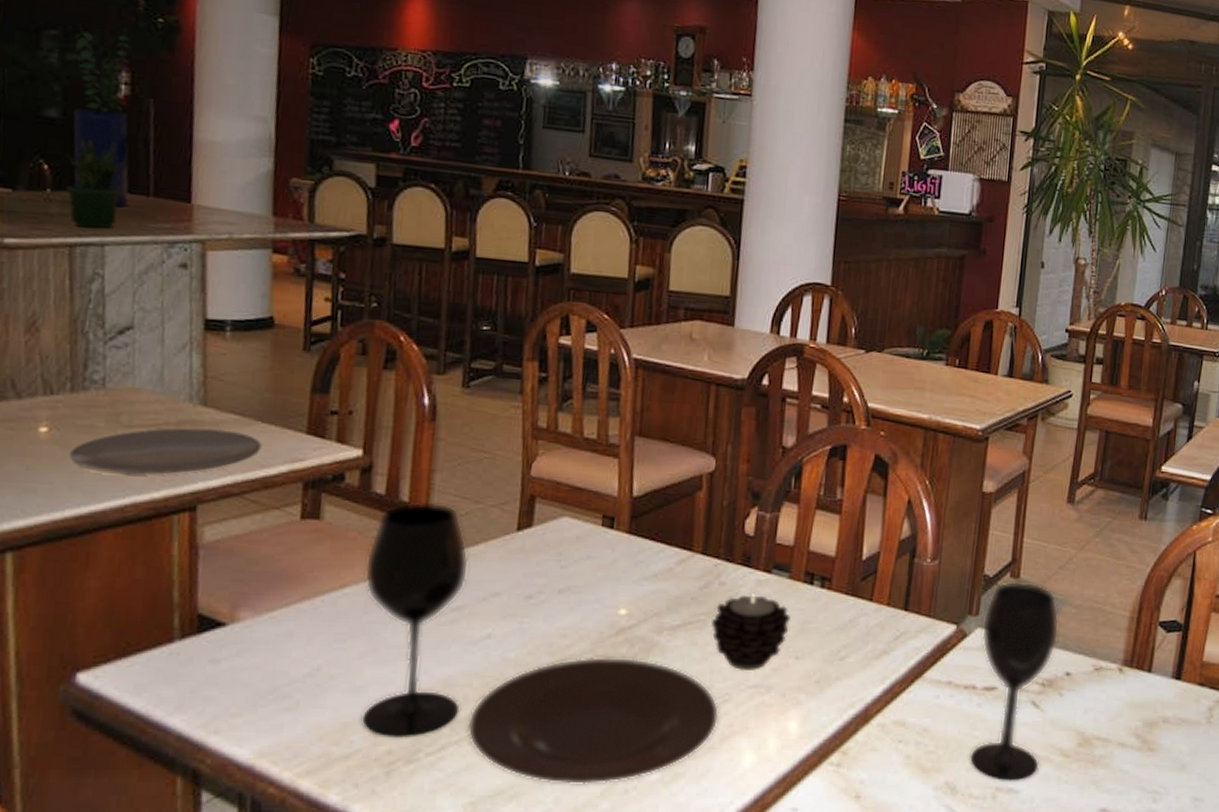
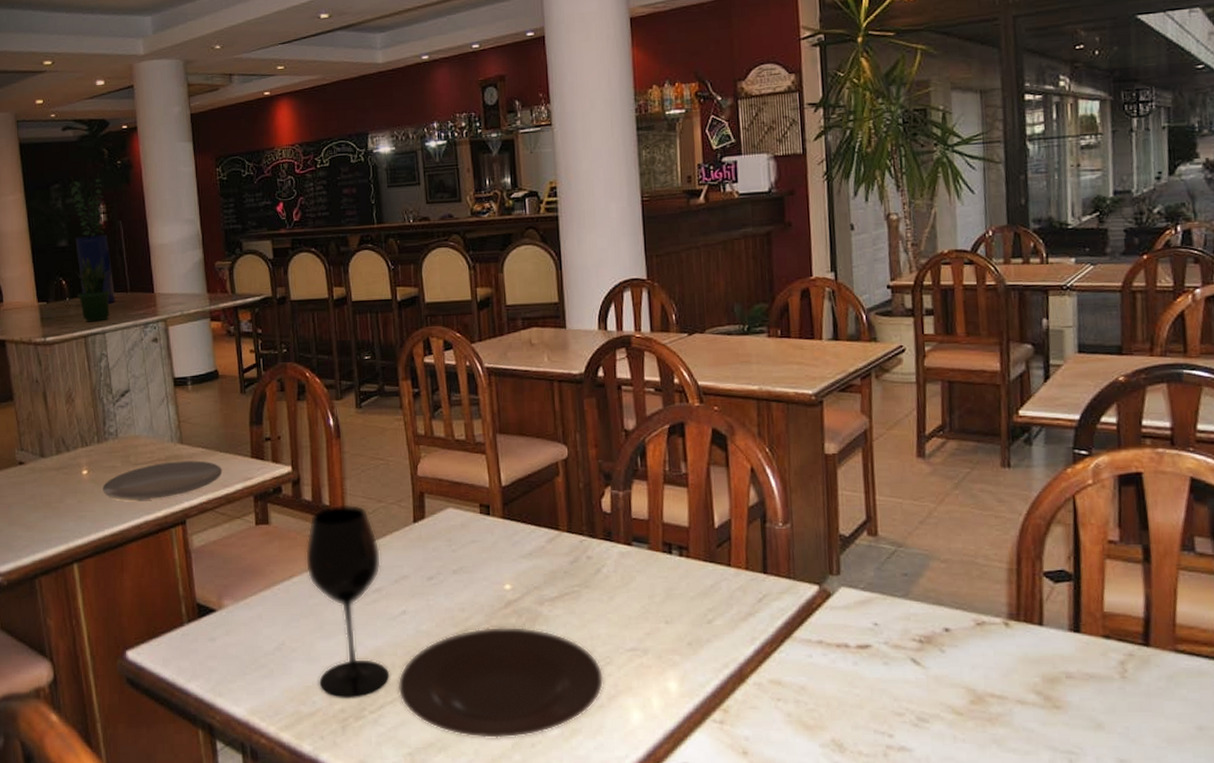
candle: present [711,593,790,671] -> none [585,565,656,636]
wine glass: present [969,581,1060,781] -> none [845,539,930,739]

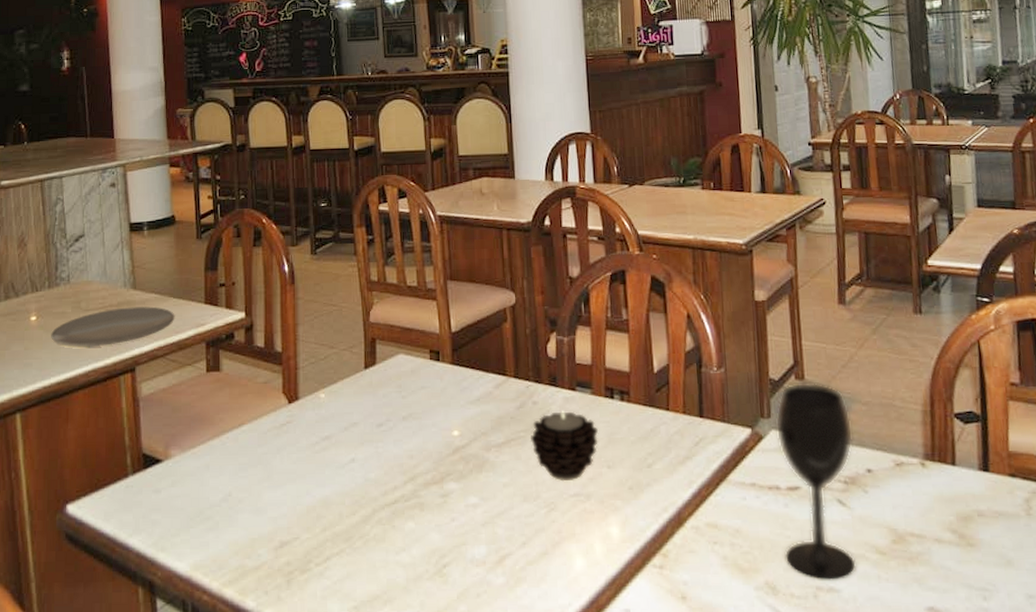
vase: present [69,173,115,305] -> none [33,20,74,149]
planter: present [76,256,110,322] -> none [35,102,71,167]
wineglass: present [305,504,390,698] -> none [255,350,337,551]
plate: present [398,626,604,738] -> none [345,473,549,589]
candle: none [585,565,656,636] -> present [531,410,598,482]
wine glass: none [845,539,930,739] -> present [775,382,856,580]

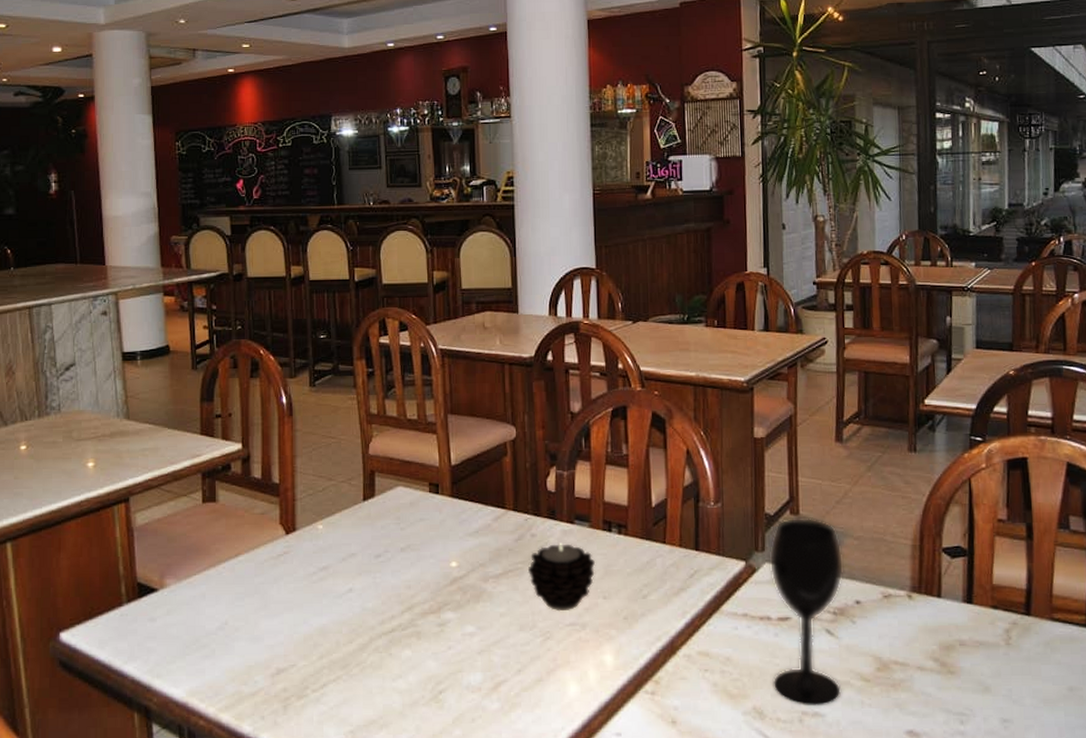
plate: present [51,306,175,347] -> none [42,437,170,477]

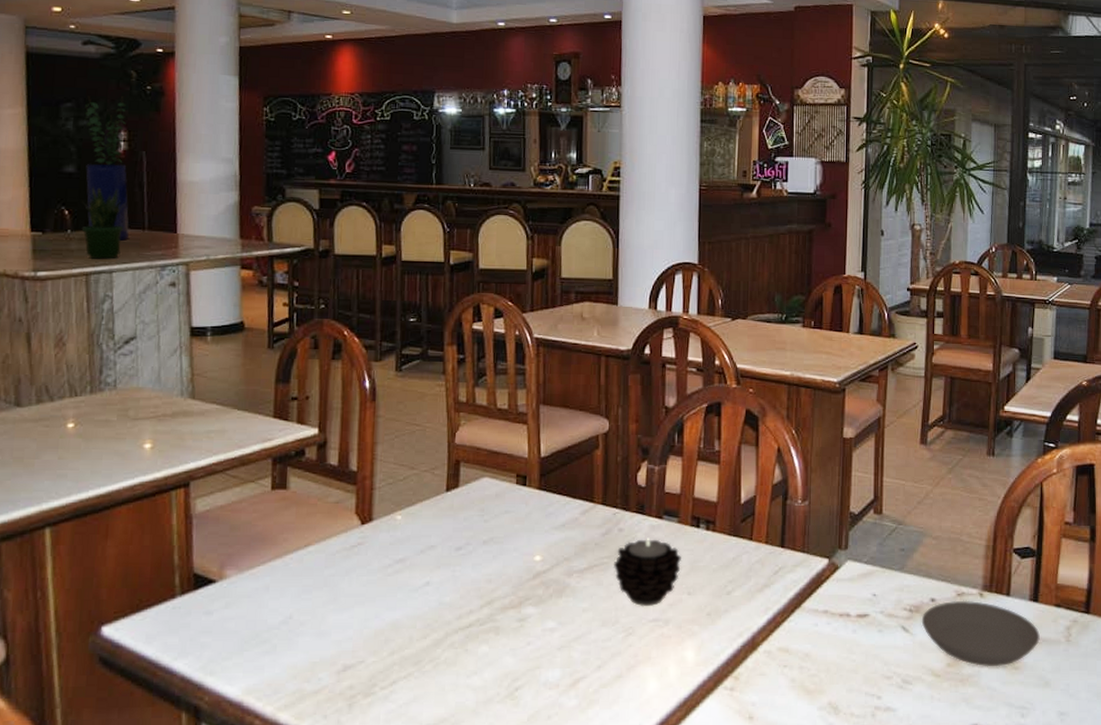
vase: none [18,141,64,276] -> present [84,96,129,242]
planter: none [22,226,59,293] -> present [81,187,126,259]
wine glass: present [769,517,844,705] -> none [848,517,922,700]
saucer: none [846,602,977,672] -> present [921,600,1040,667]

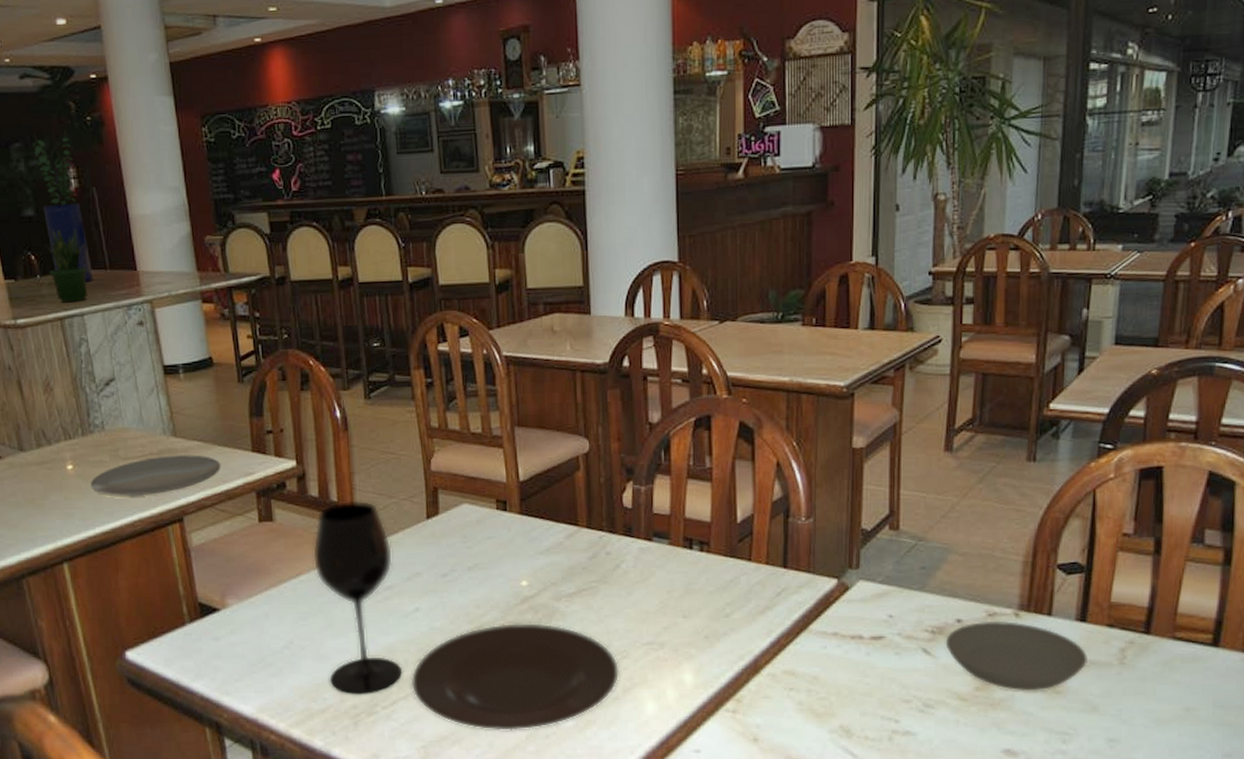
plate: none [91,418,239,459] -> present [90,455,221,497]
wineglass: none [324,470,409,674] -> present [312,500,403,695]
plate: none [413,598,625,712] -> present [411,622,620,730]
candle: present [614,538,681,607] -> none [603,560,674,631]

